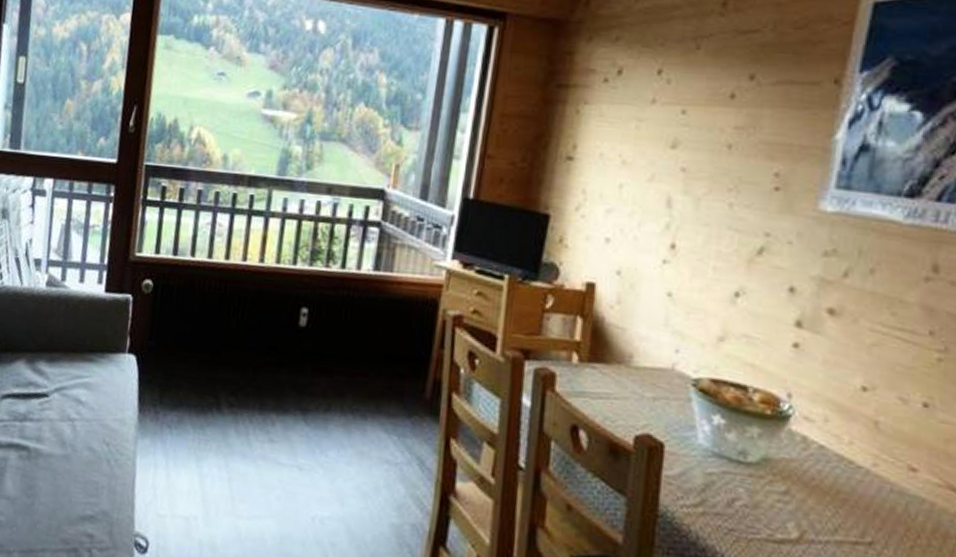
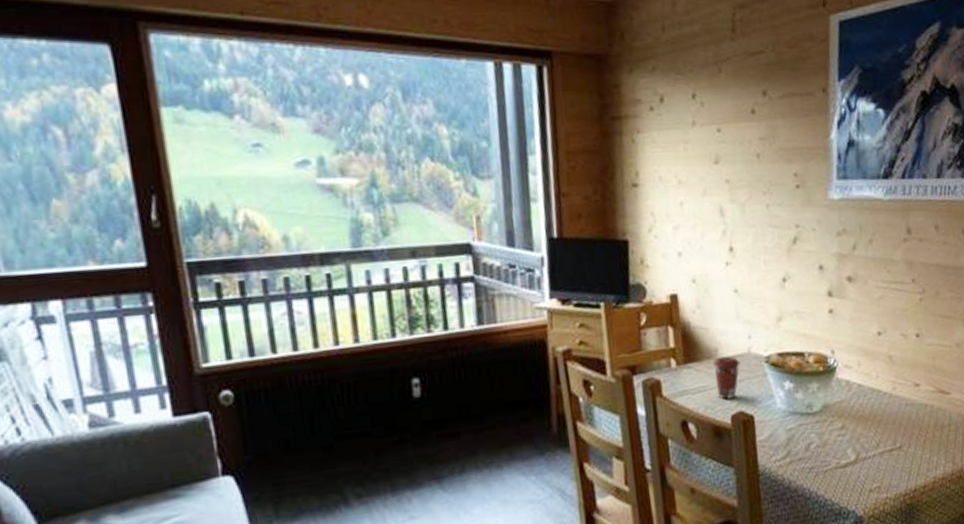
coffee cup: none [622,364,659,418] -> present [712,356,740,400]

